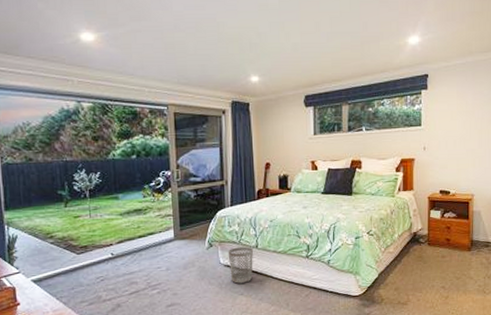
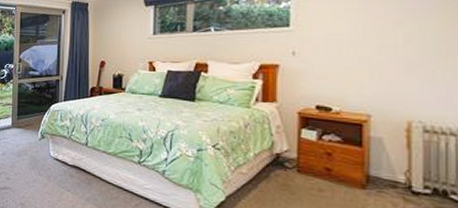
wastebasket: present [228,246,254,284] -> none [58,142,83,180]

